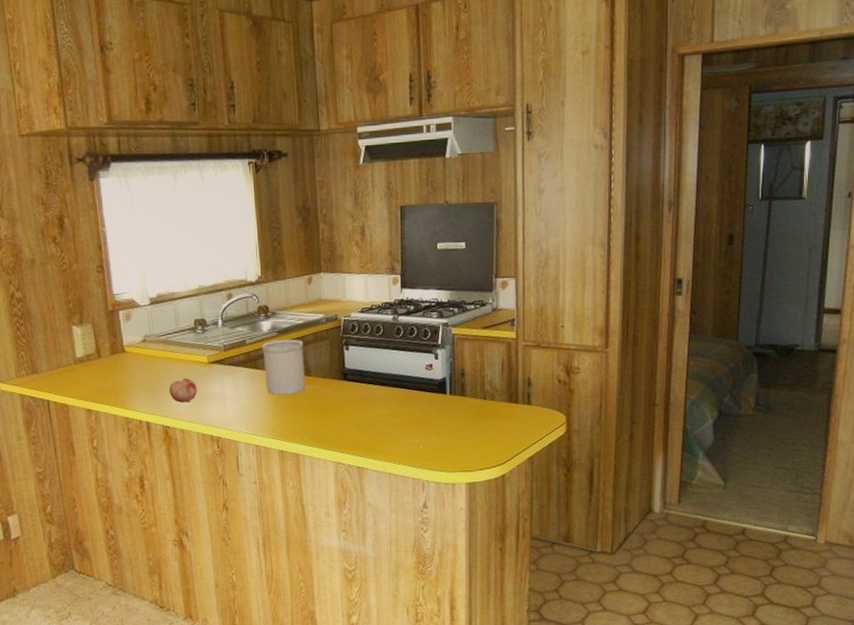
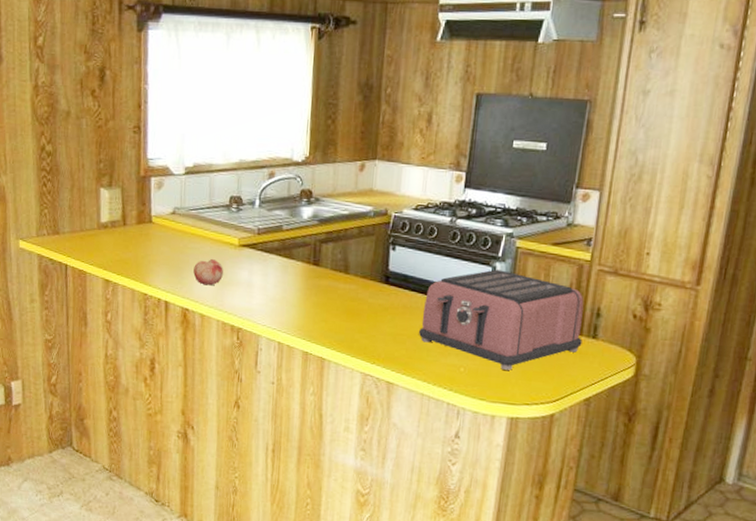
utensil holder: present [261,339,305,395] -> none [298,229,346,292]
toaster: none [379,355,519,442] -> present [419,269,584,370]

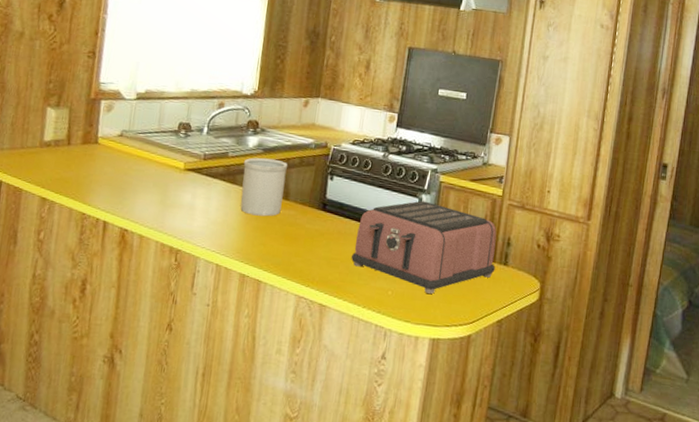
fruit: present [193,259,223,286] -> none [136,181,167,208]
utensil holder: none [298,229,346,292] -> present [240,157,288,217]

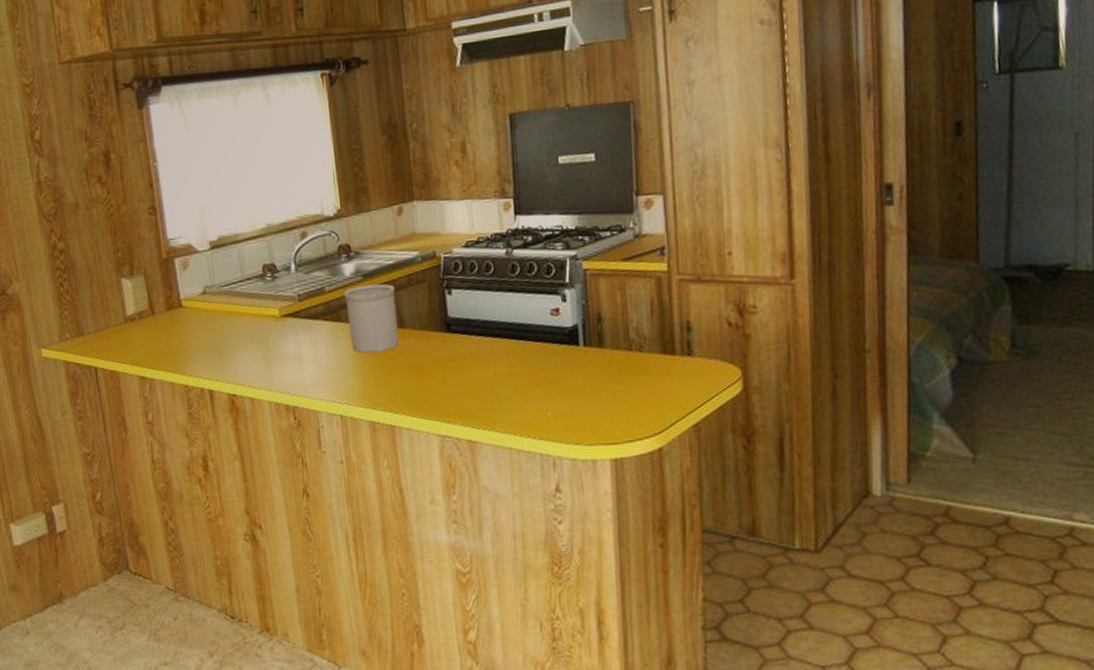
toaster: present [352,200,497,294] -> none [494,297,677,407]

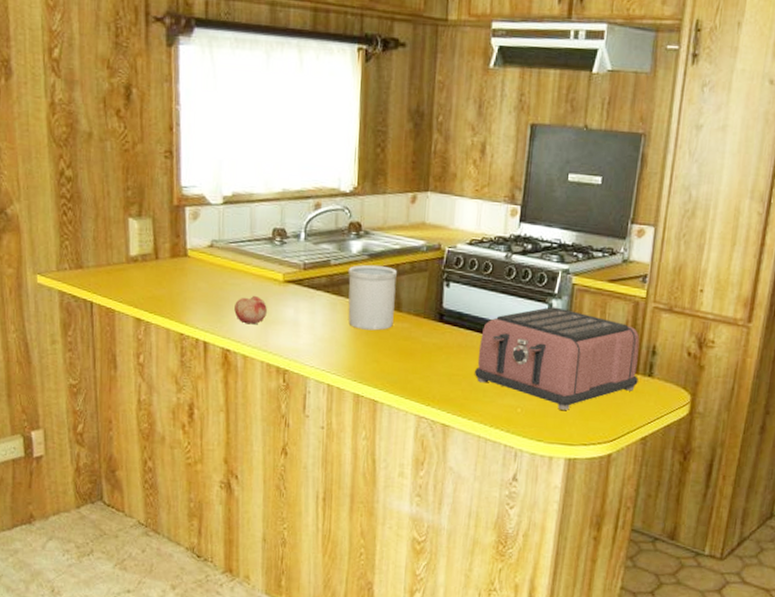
fruit: none [235,336,268,366] -> present [234,296,267,325]
toaster: none [494,297,677,407] -> present [475,306,640,410]

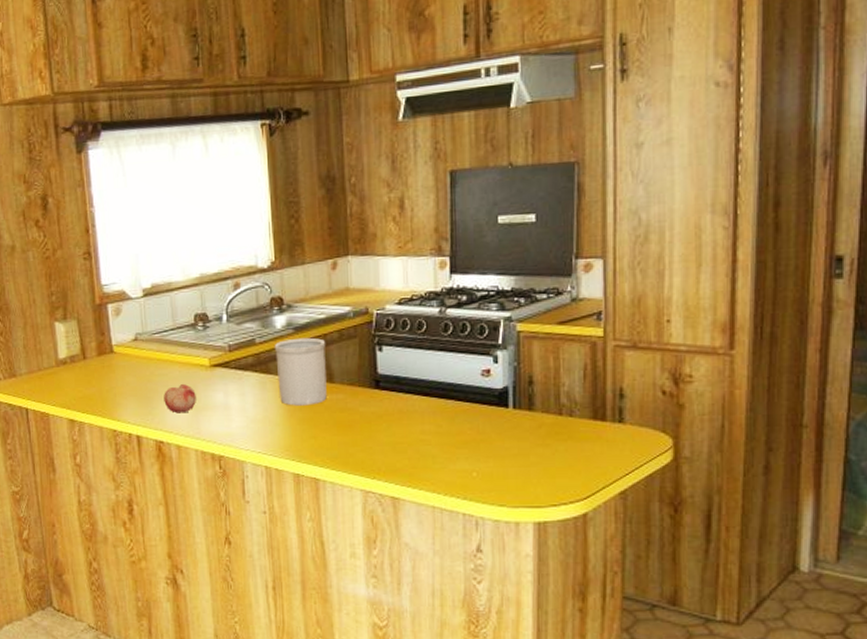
toaster: present [475,306,640,410] -> none [421,358,608,469]

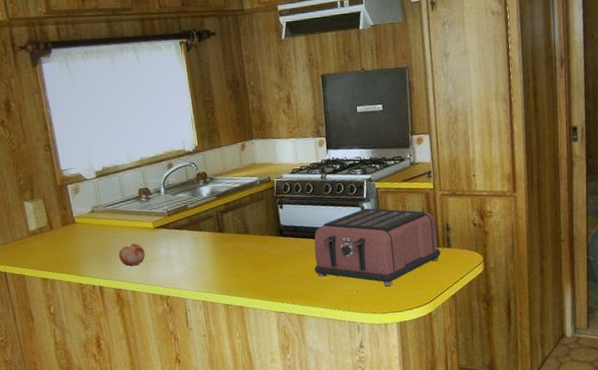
utensil holder: present [274,337,327,406] -> none [202,201,245,254]
toaster: none [421,358,608,469] -> present [314,208,441,286]

